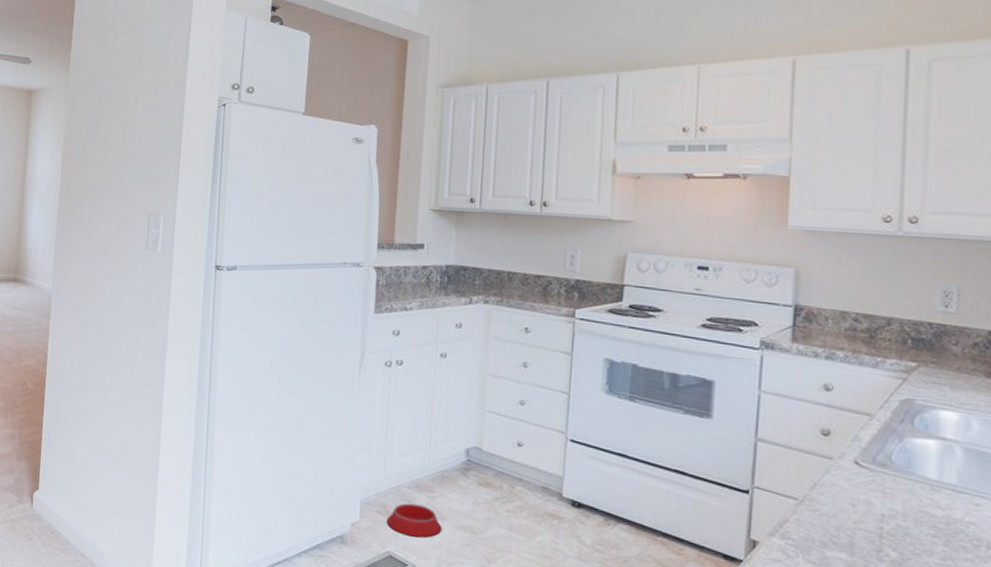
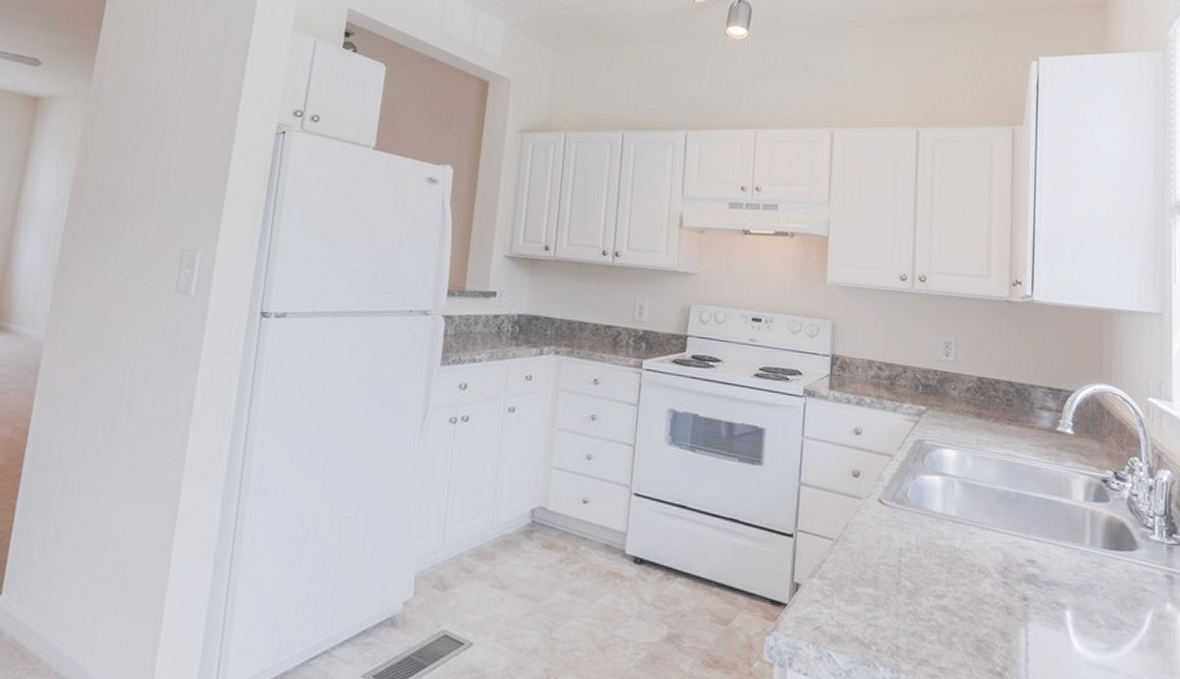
pet bowl: present [386,503,442,538] -> none [442,573,503,611]

